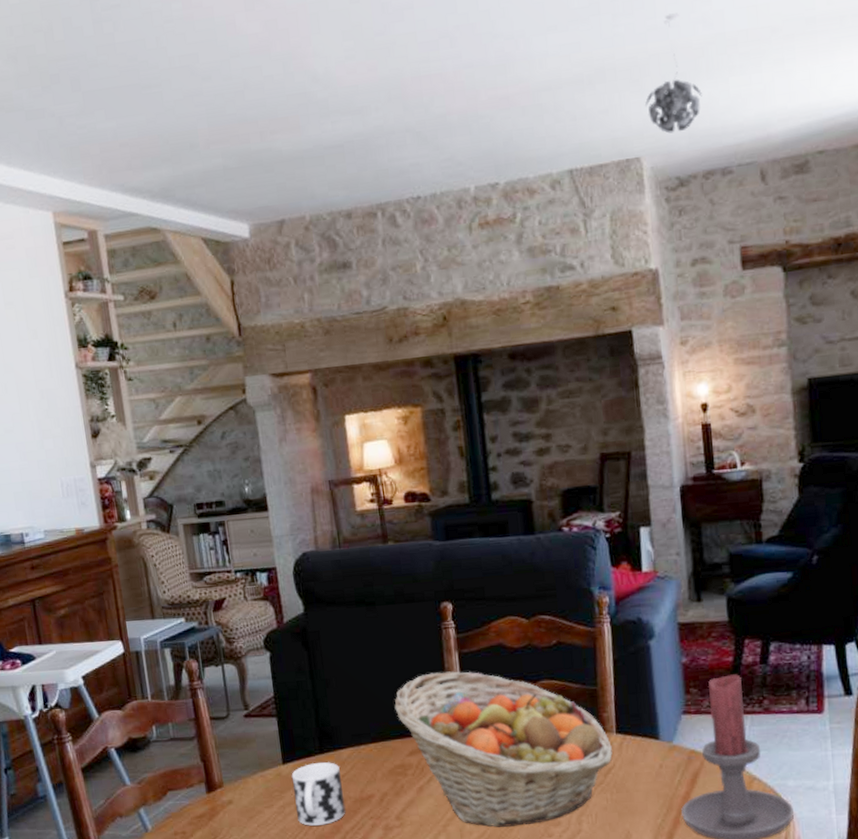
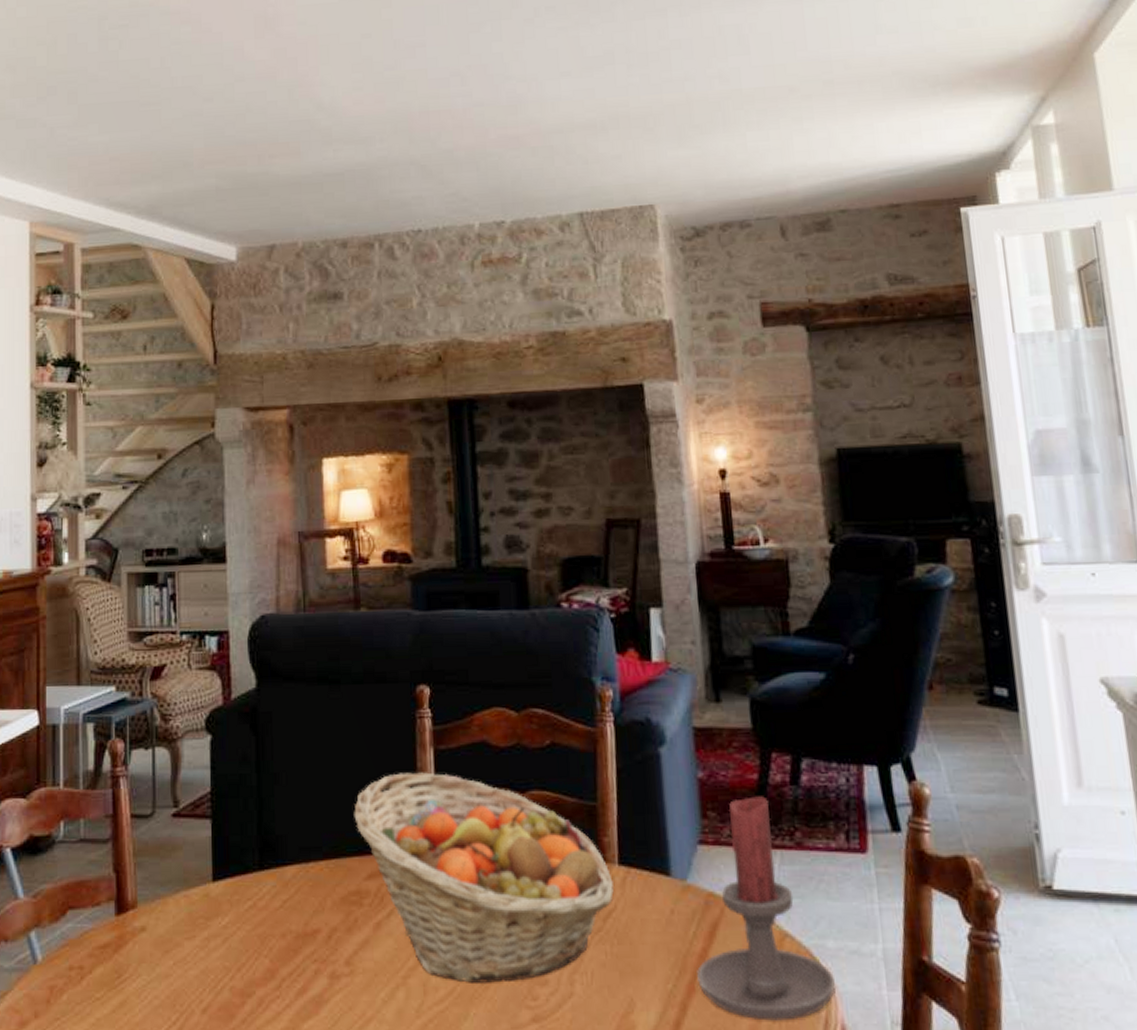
cup: present [291,762,346,826] -> none [221,882,284,967]
pendant light: present [645,13,702,134] -> none [660,67,719,183]

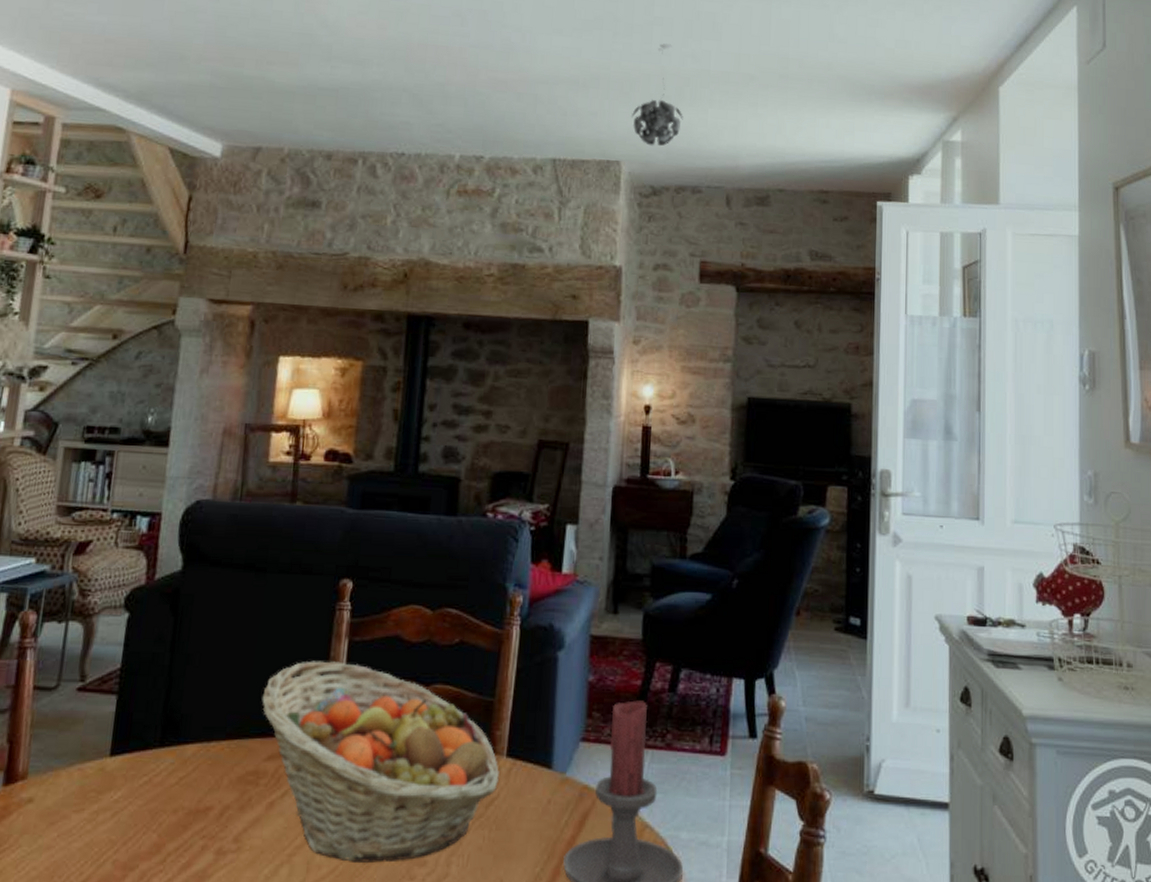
pendant light: none [660,67,719,183] -> present [632,43,683,147]

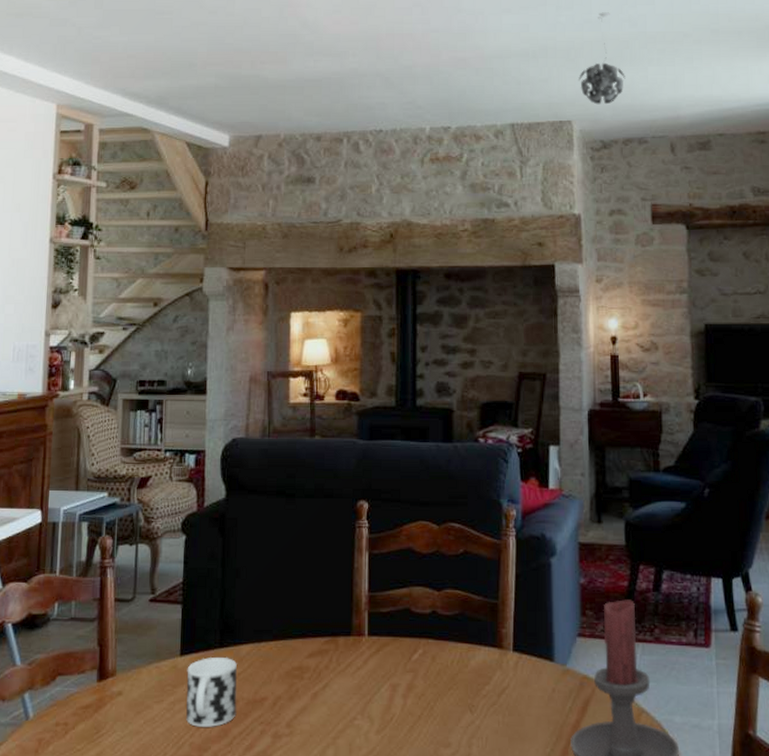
cup: none [111,759,179,842] -> present [186,658,237,727]
fruit basket: present [262,661,499,863] -> none [300,571,508,744]

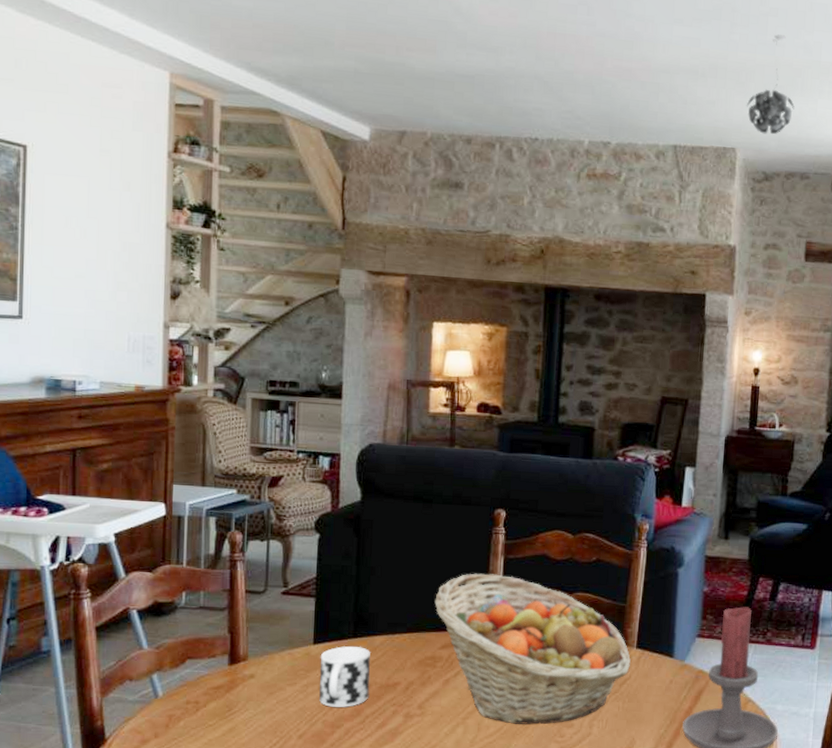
fruit basket: none [300,571,508,744] -> present [434,573,631,725]

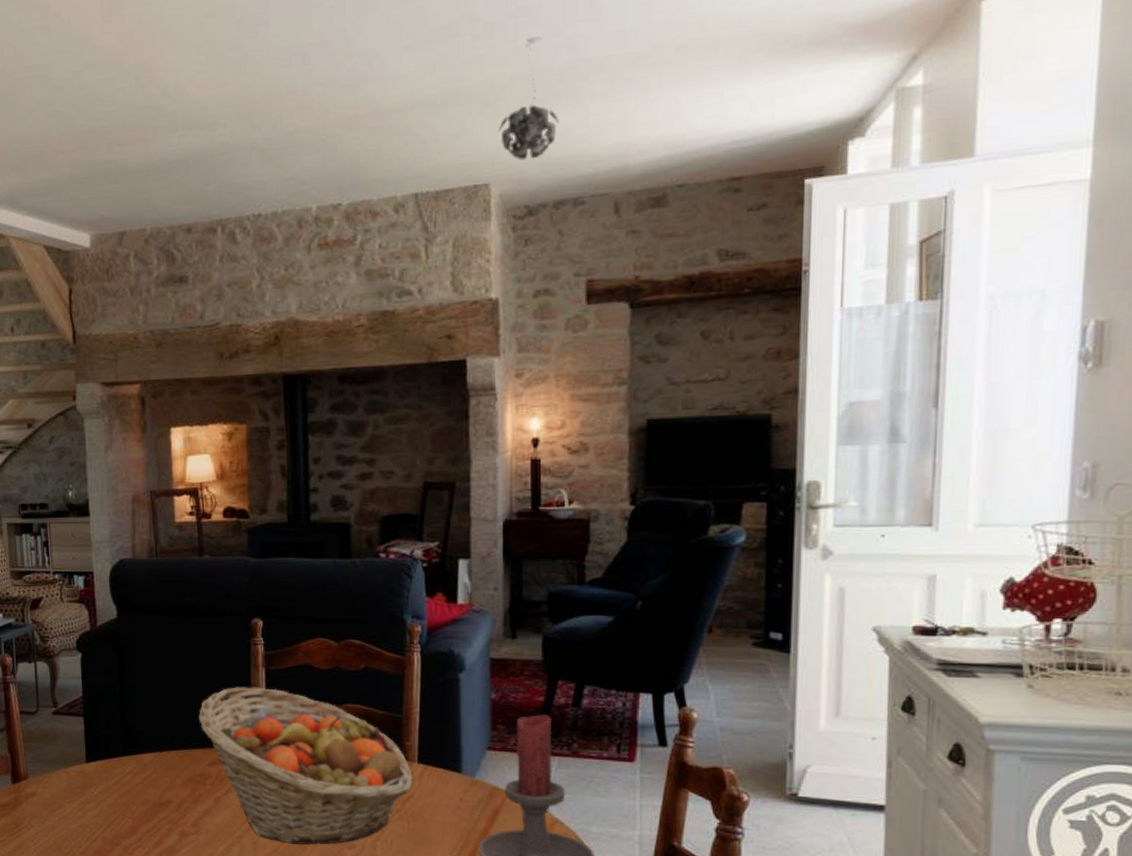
cup: present [319,646,370,707] -> none [93,764,144,825]

